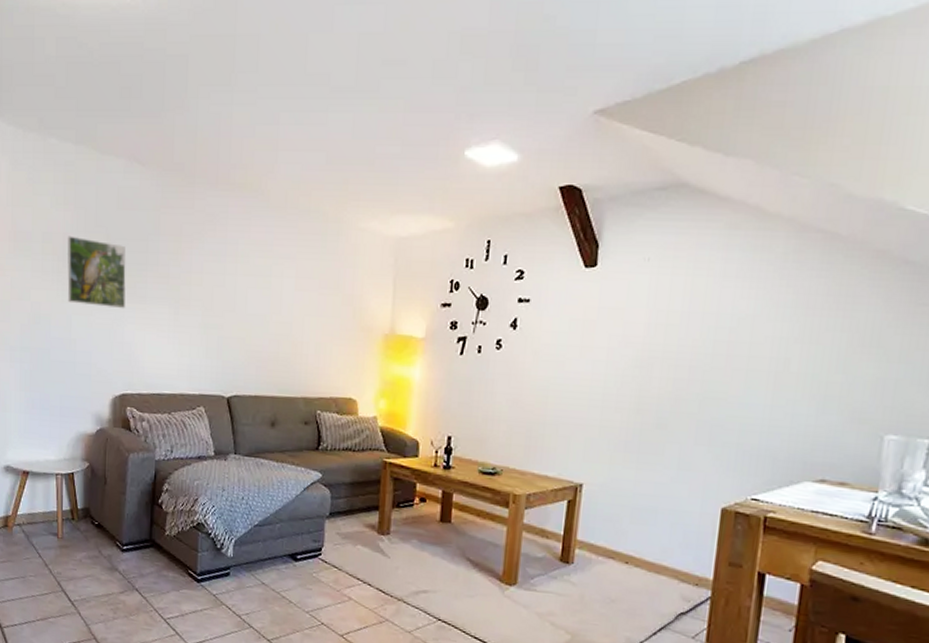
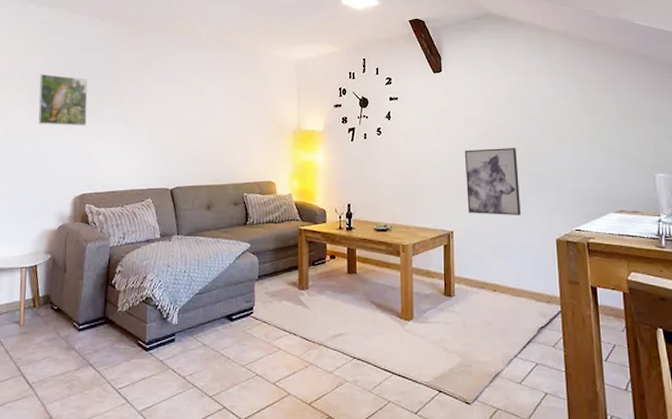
wall art: none [606,379,687,472] -> present [465,148,521,215]

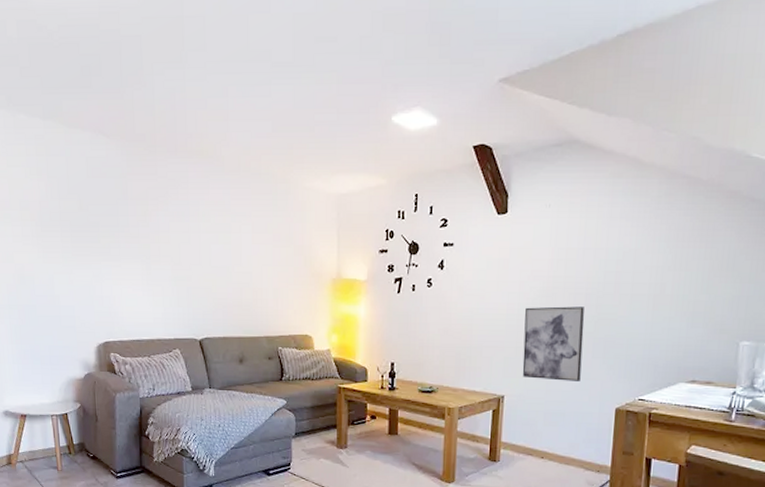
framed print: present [38,73,88,127] -> none [44,203,101,267]

